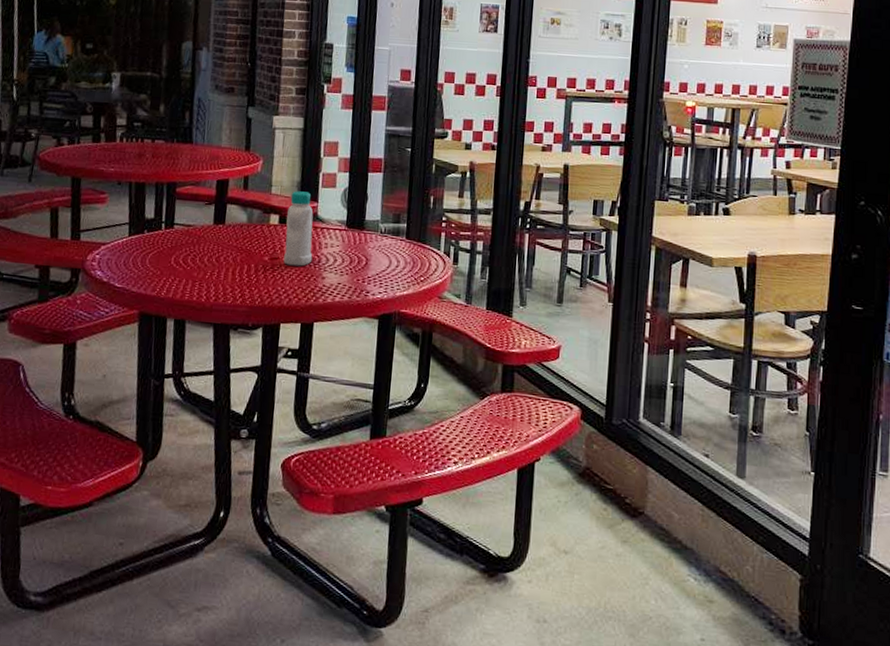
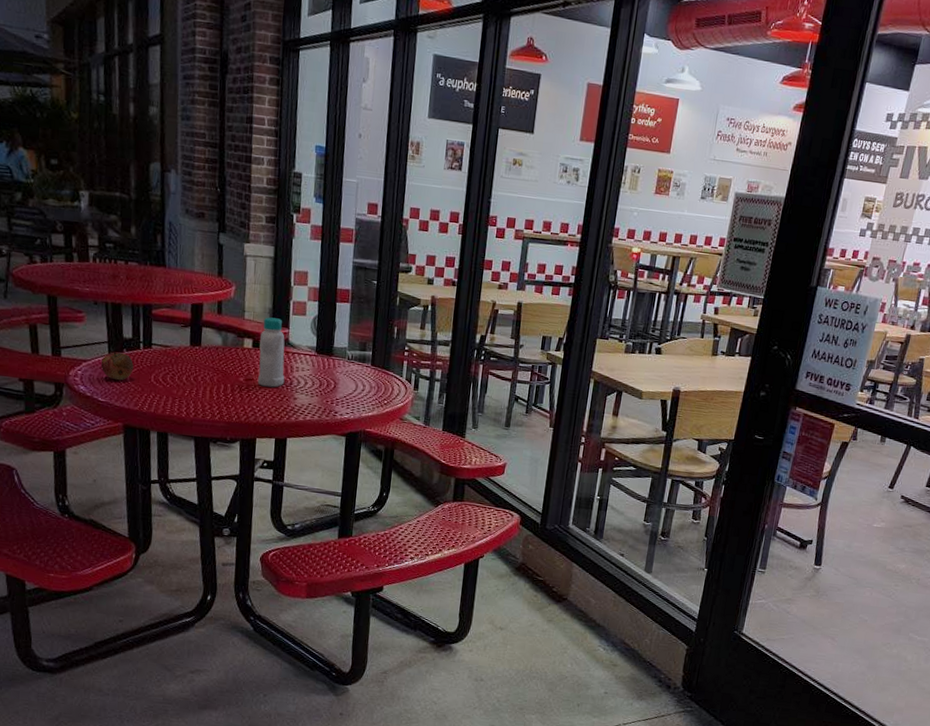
fruit: none [120,233,154,264] -> present [100,352,134,381]

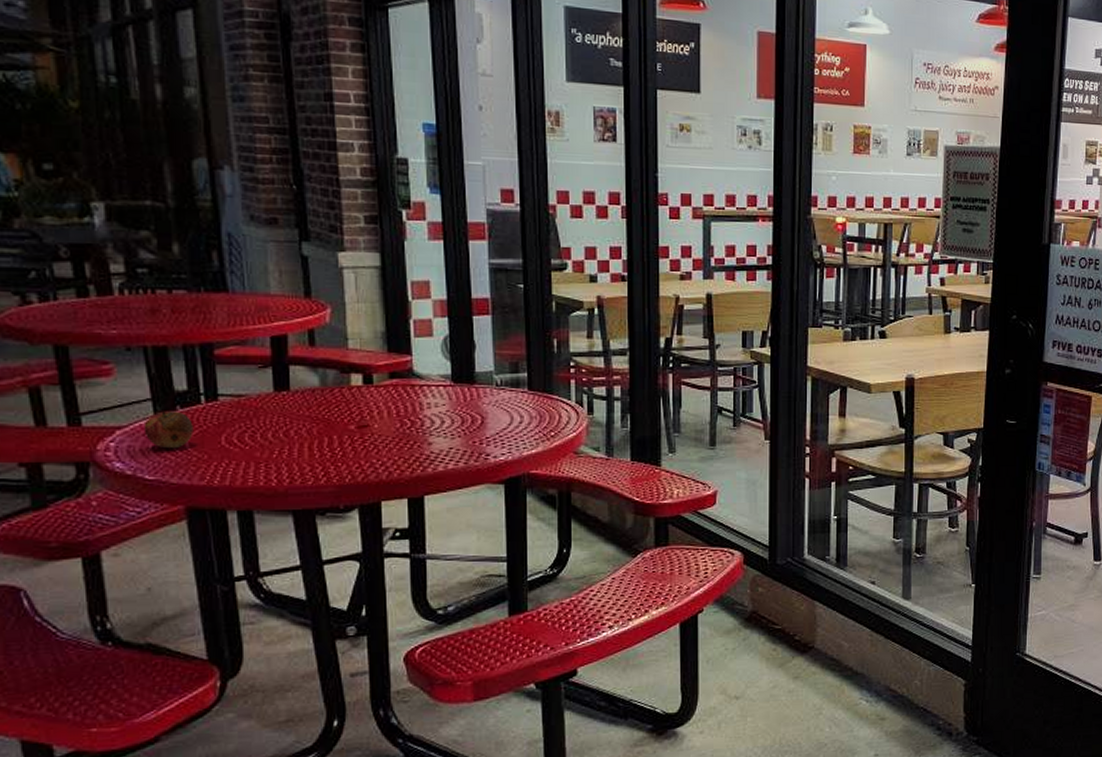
bottle: present [258,317,285,388] -> none [373,343,413,433]

